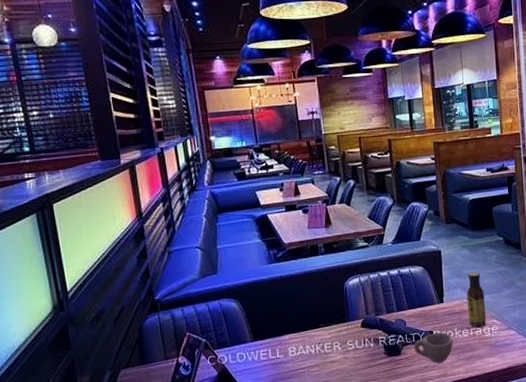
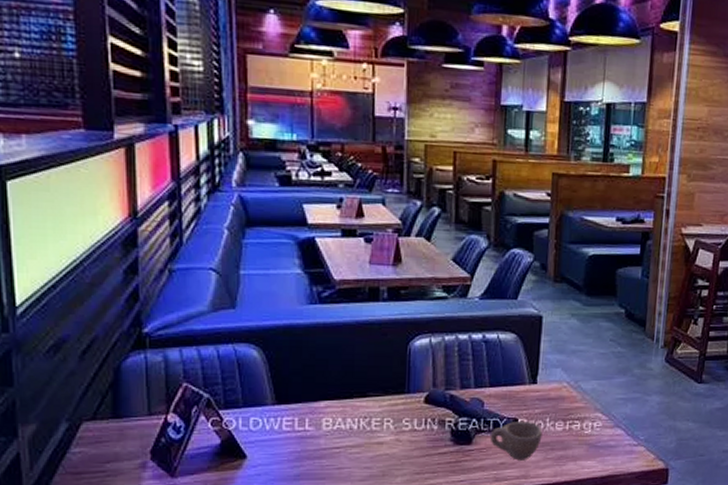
sauce bottle: present [466,272,487,328] -> none [565,349,591,421]

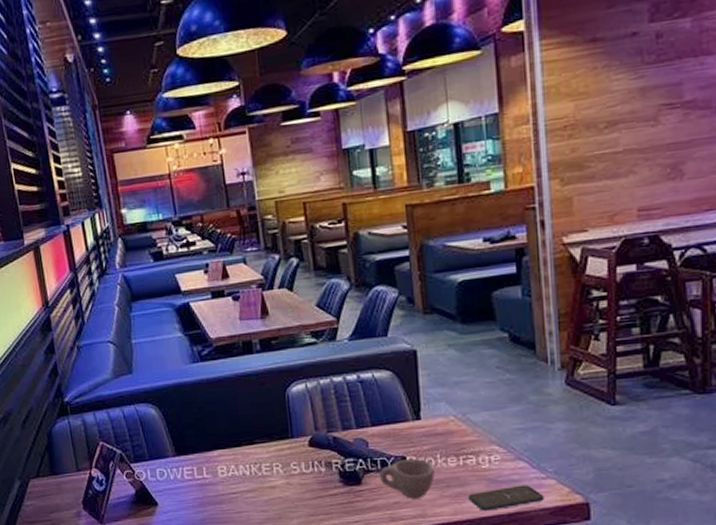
smartphone: none [568,450,633,474] -> present [468,485,544,511]

